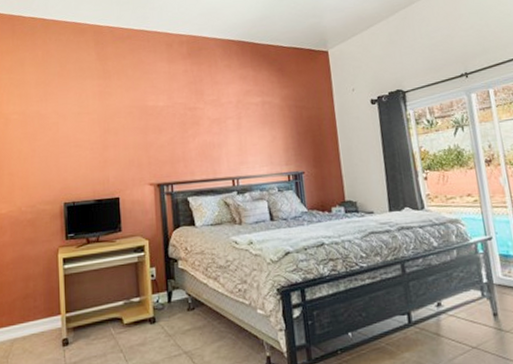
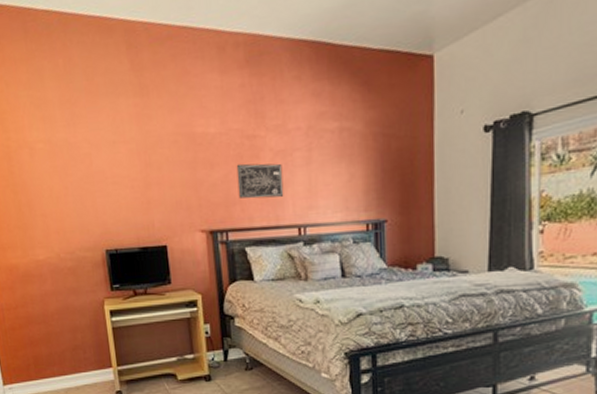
wall art: none [180,128,220,157] -> present [236,163,284,199]

